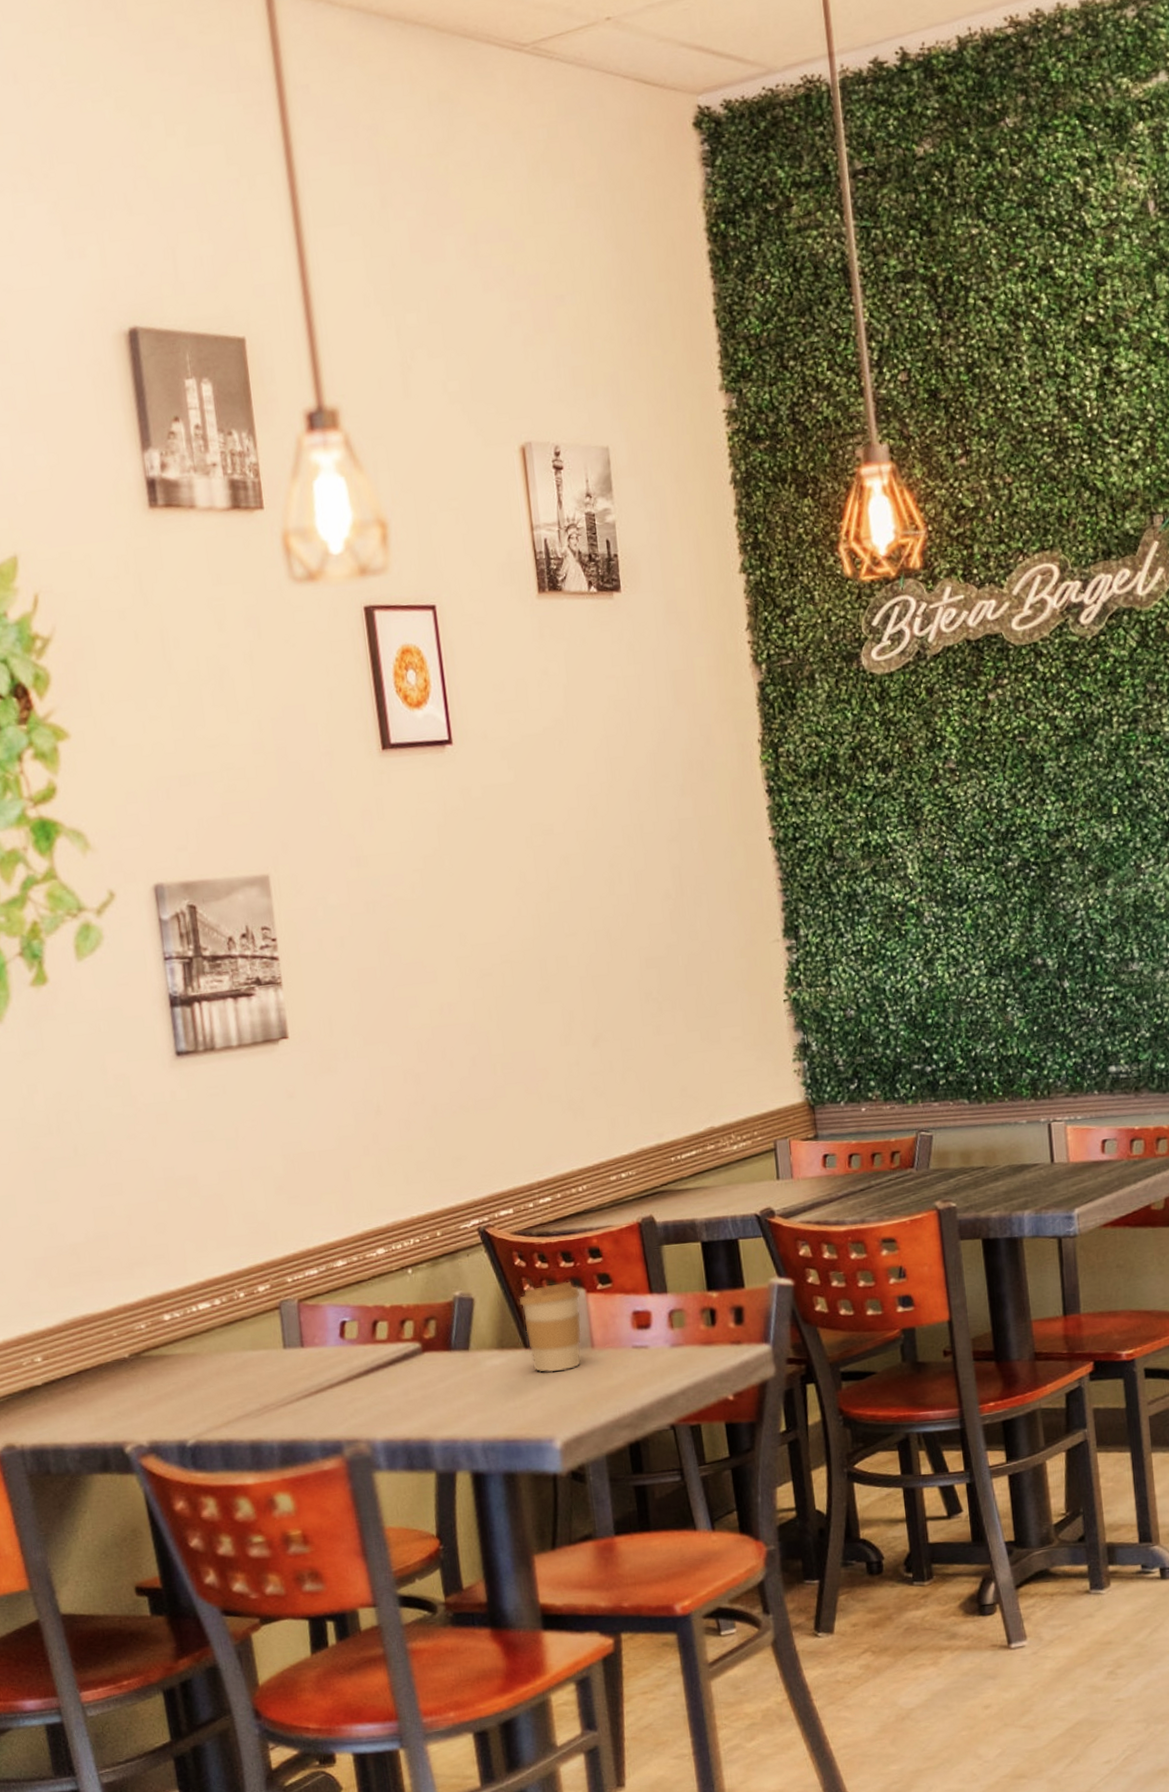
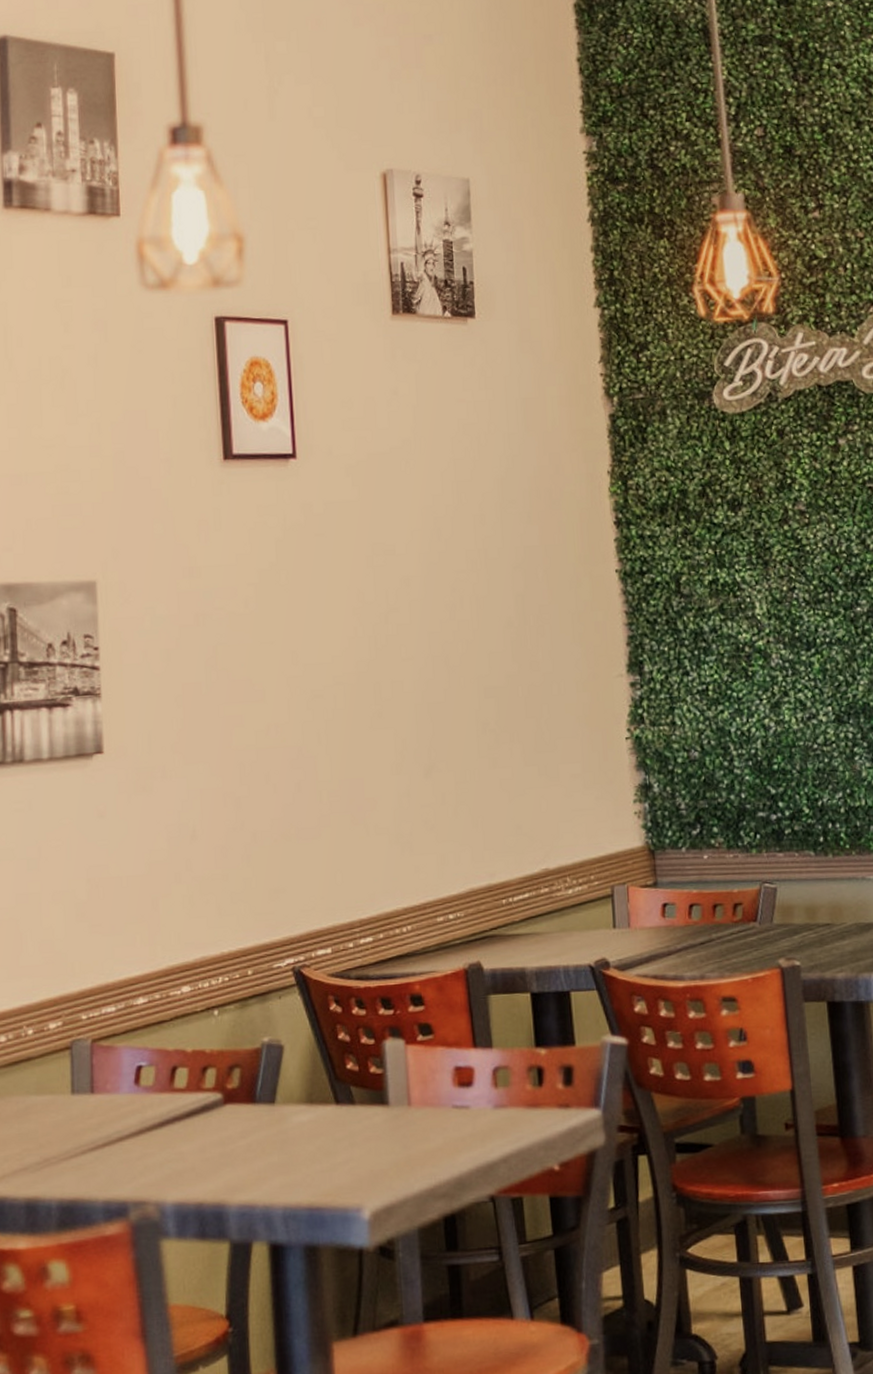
coffee cup: present [518,1281,581,1373] -> none [332,1030,399,1132]

